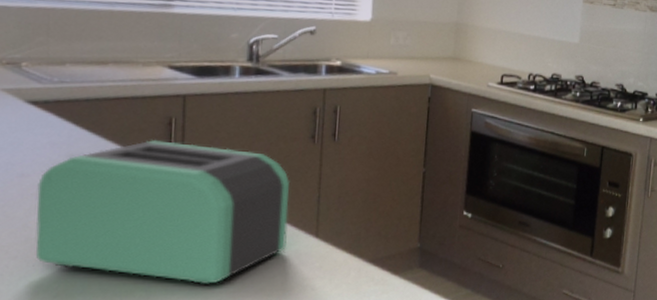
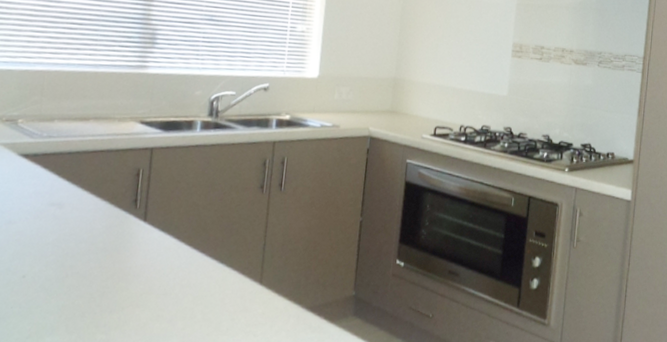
toaster: present [36,140,291,285] -> none [15,190,240,330]

